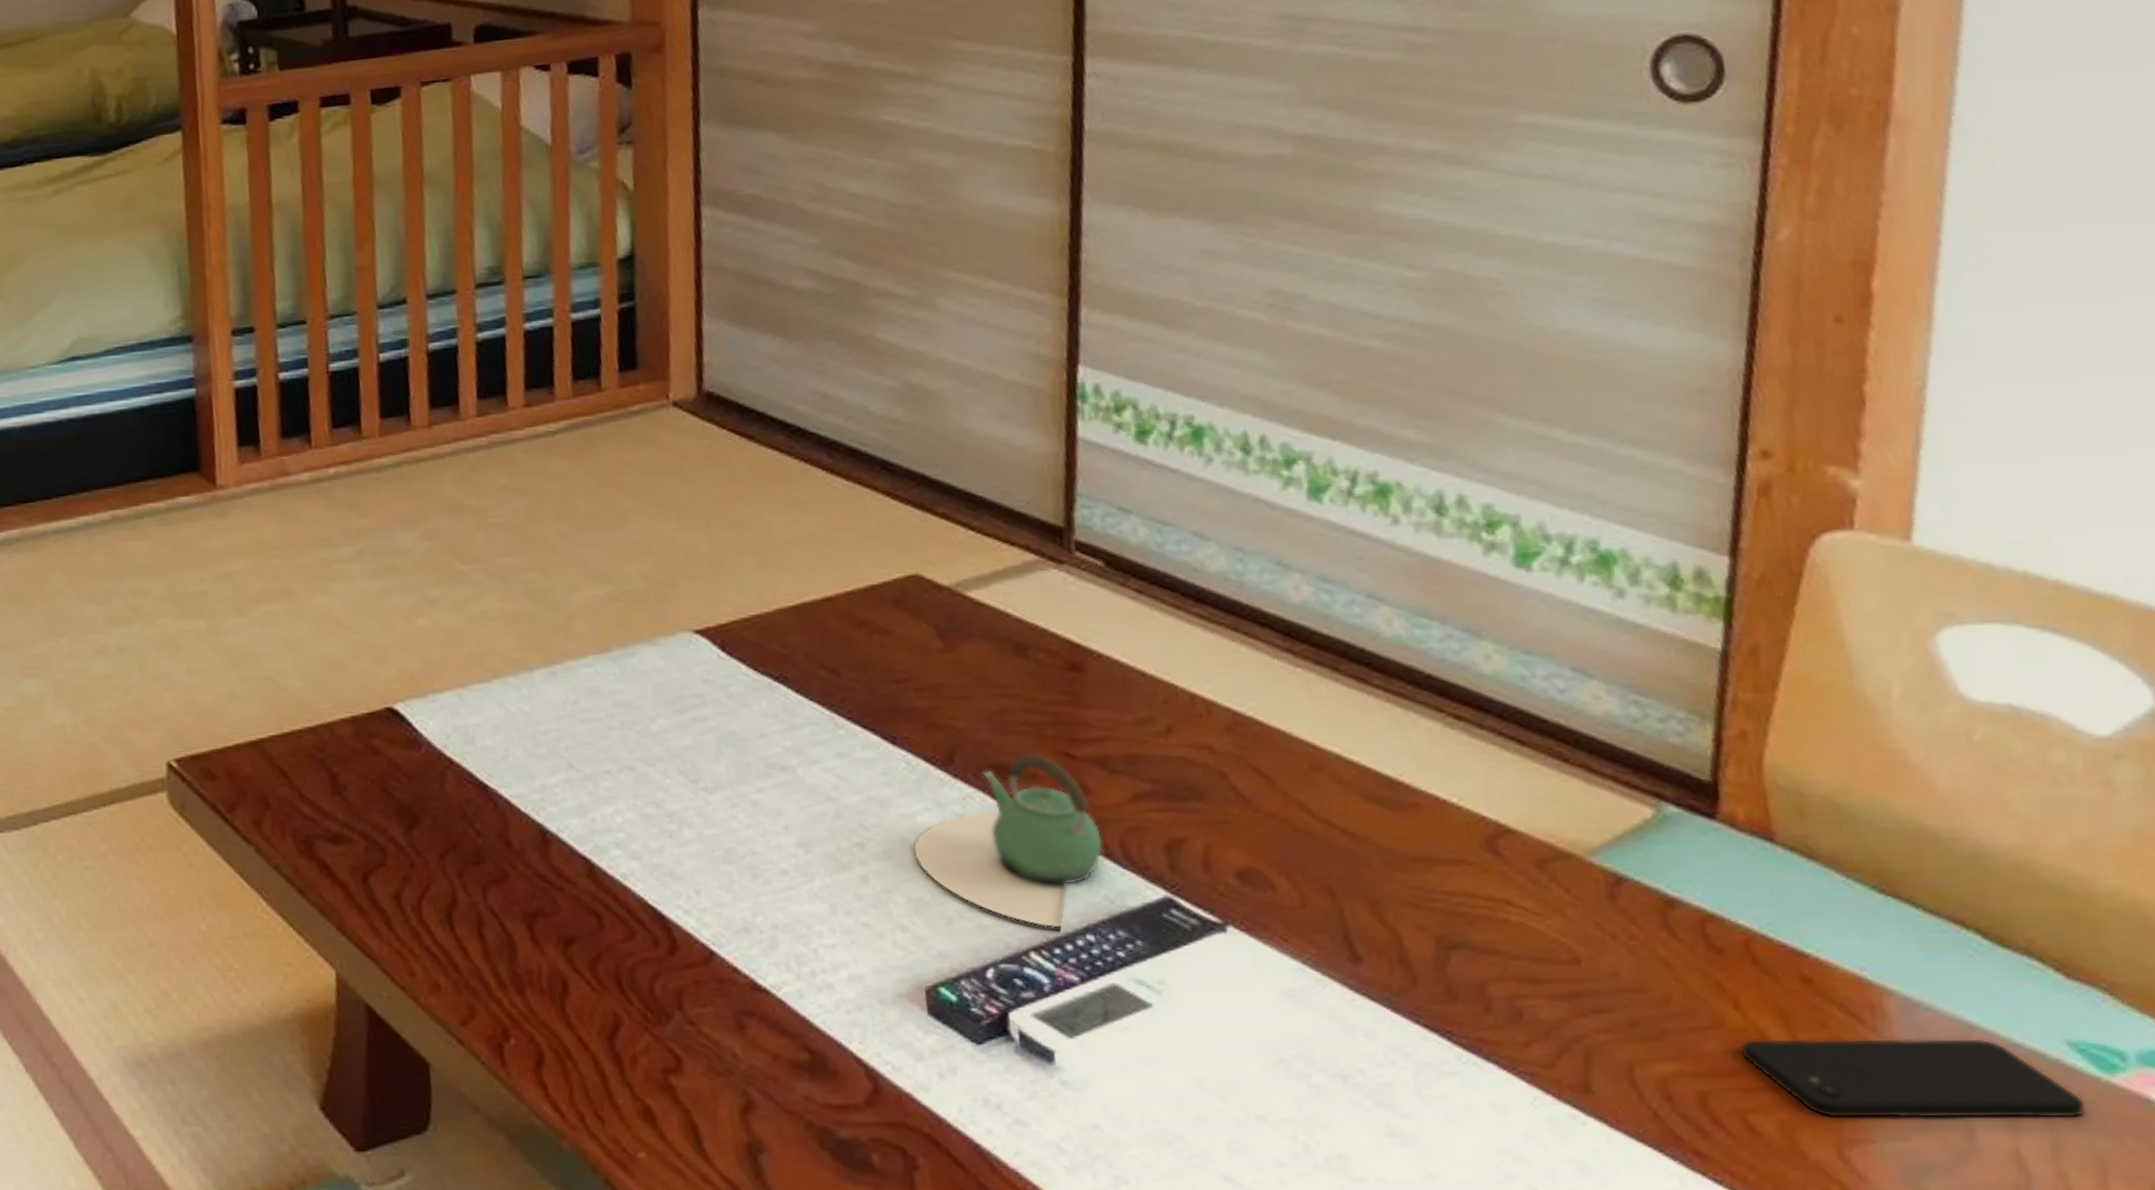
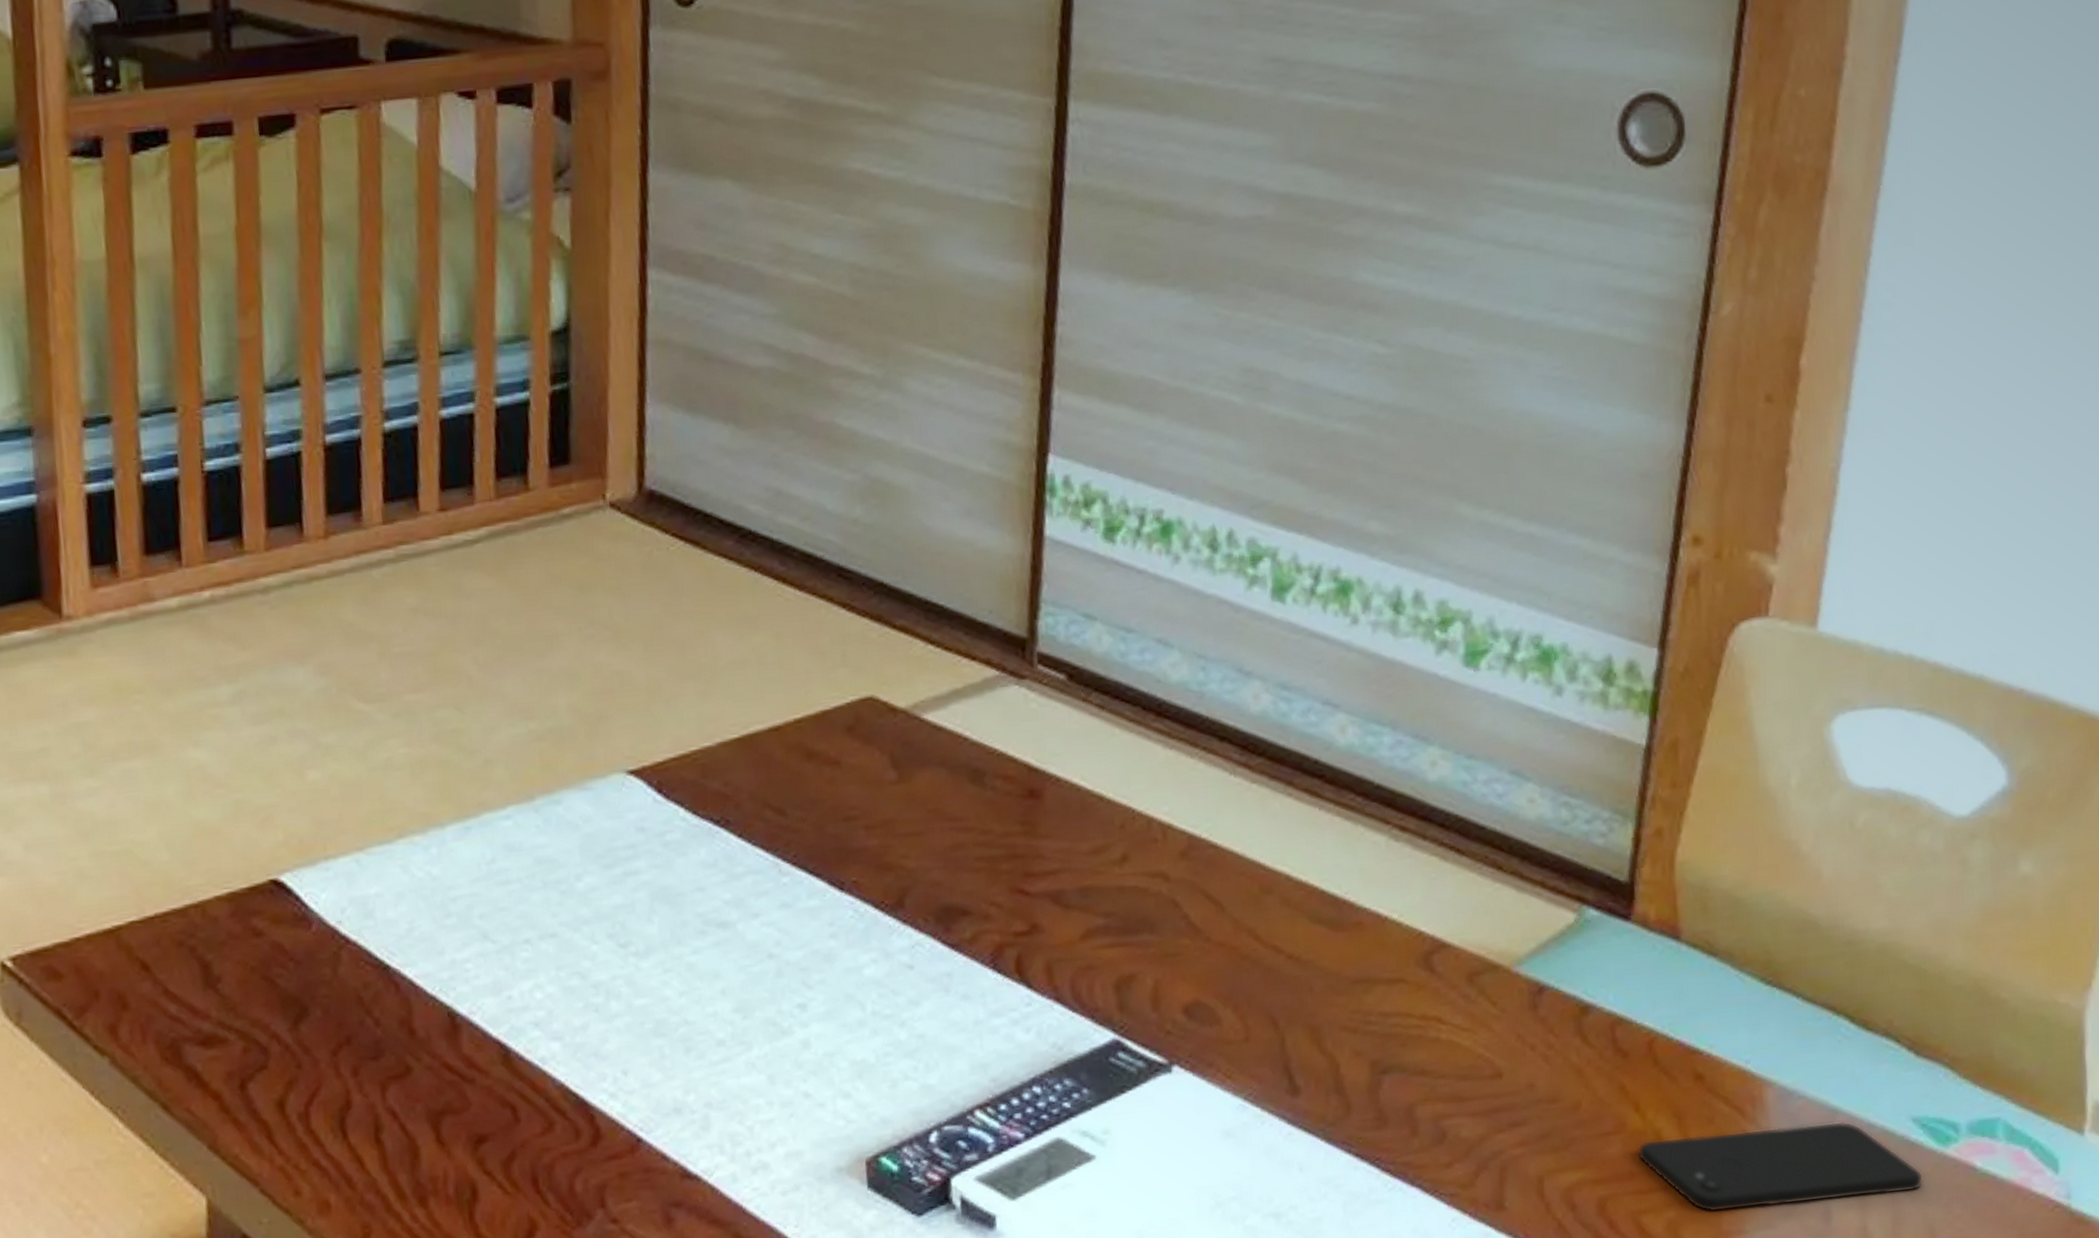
teapot: present [912,752,1104,928] -> none [857,891,1054,1083]

